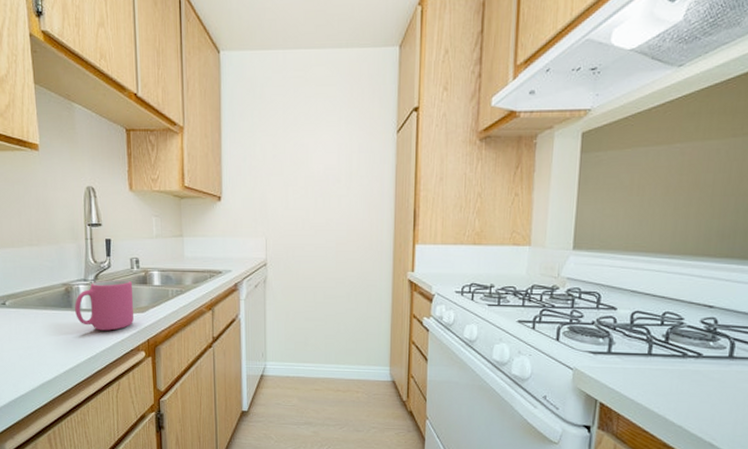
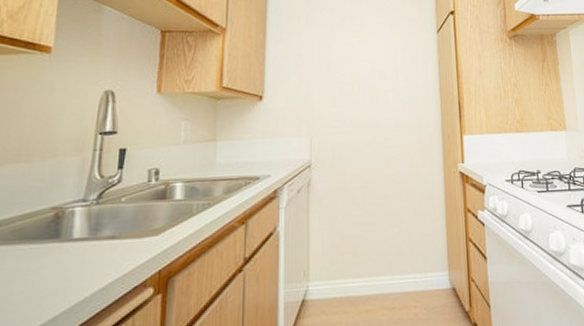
mug: present [75,280,134,331] -> none [63,196,148,266]

